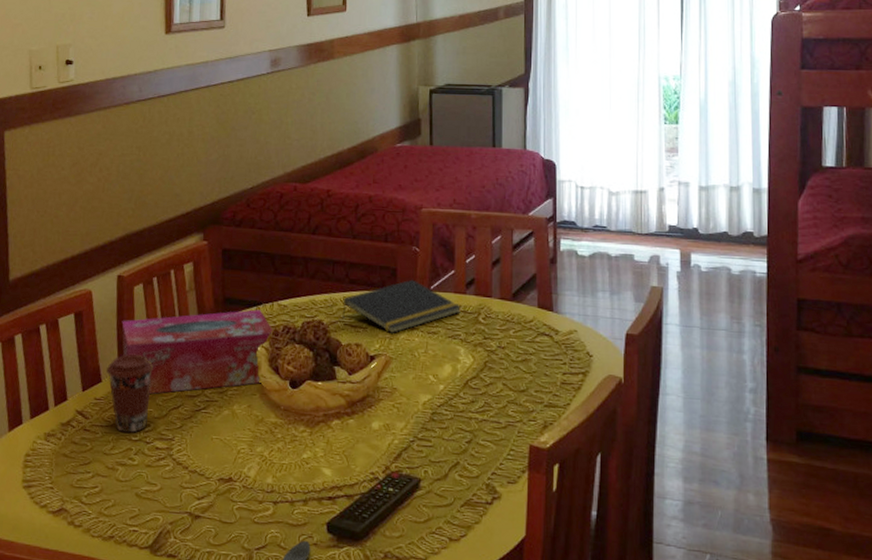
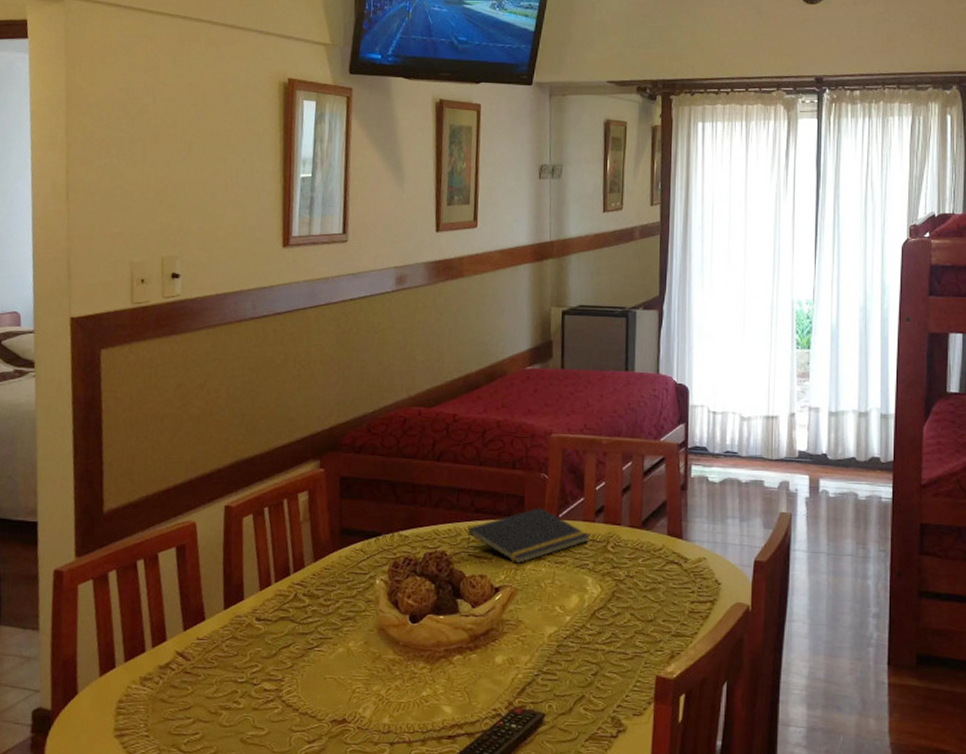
coffee cup: present [106,354,154,434] -> none [211,590,263,675]
tissue box: present [121,309,275,394] -> none [228,540,395,632]

